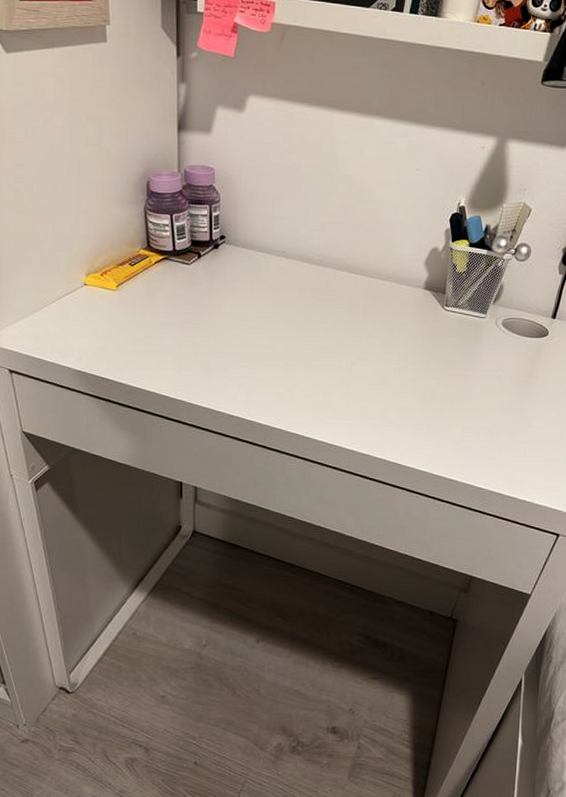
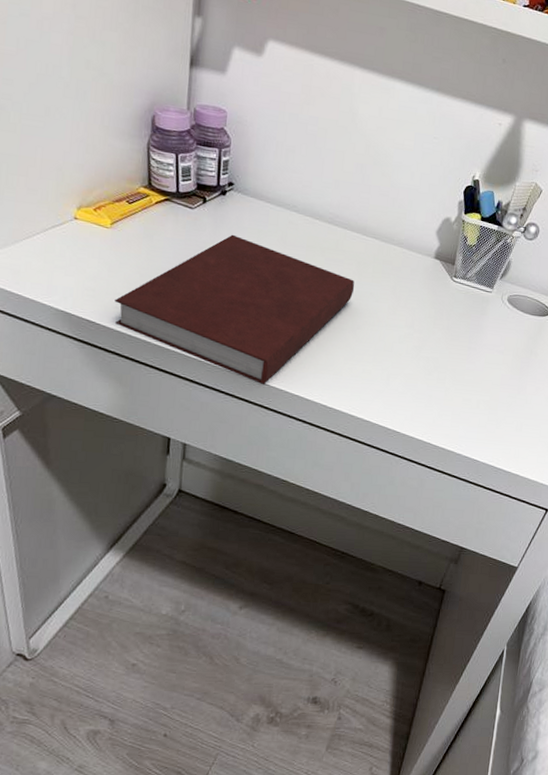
notebook: none [124,285,347,426] -> present [114,234,355,384]

